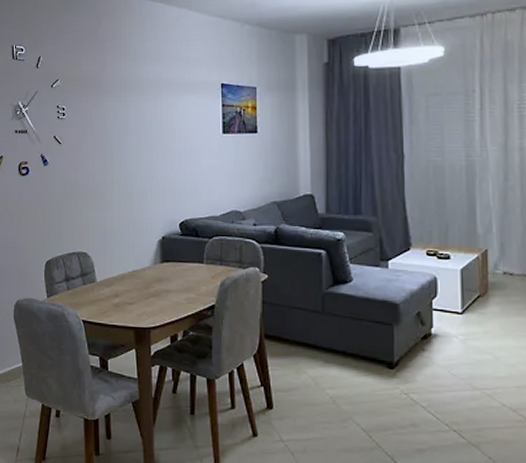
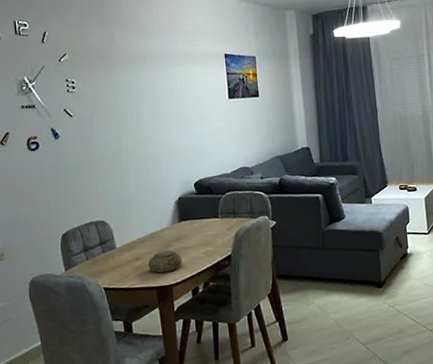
bowl: none [127,290,162,314] -> present [148,250,183,274]

